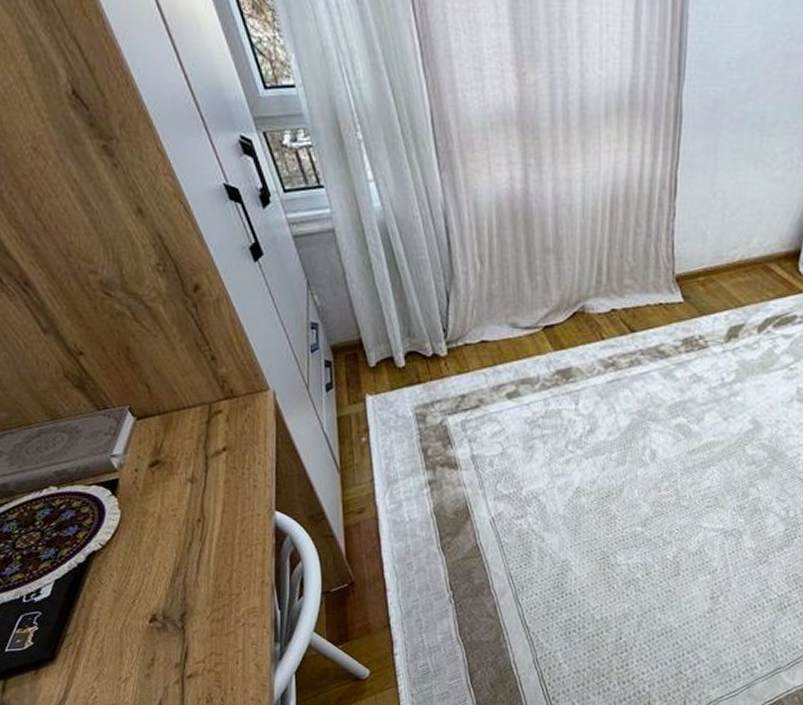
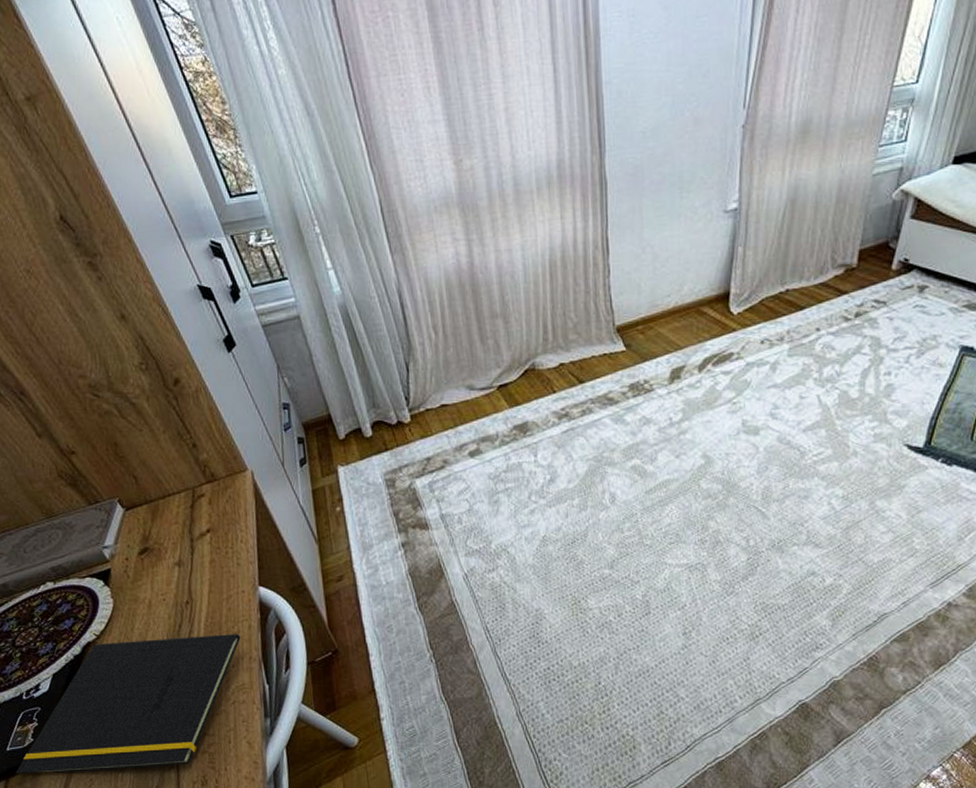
notepad: none [14,553,254,681] -> present [15,634,241,774]

